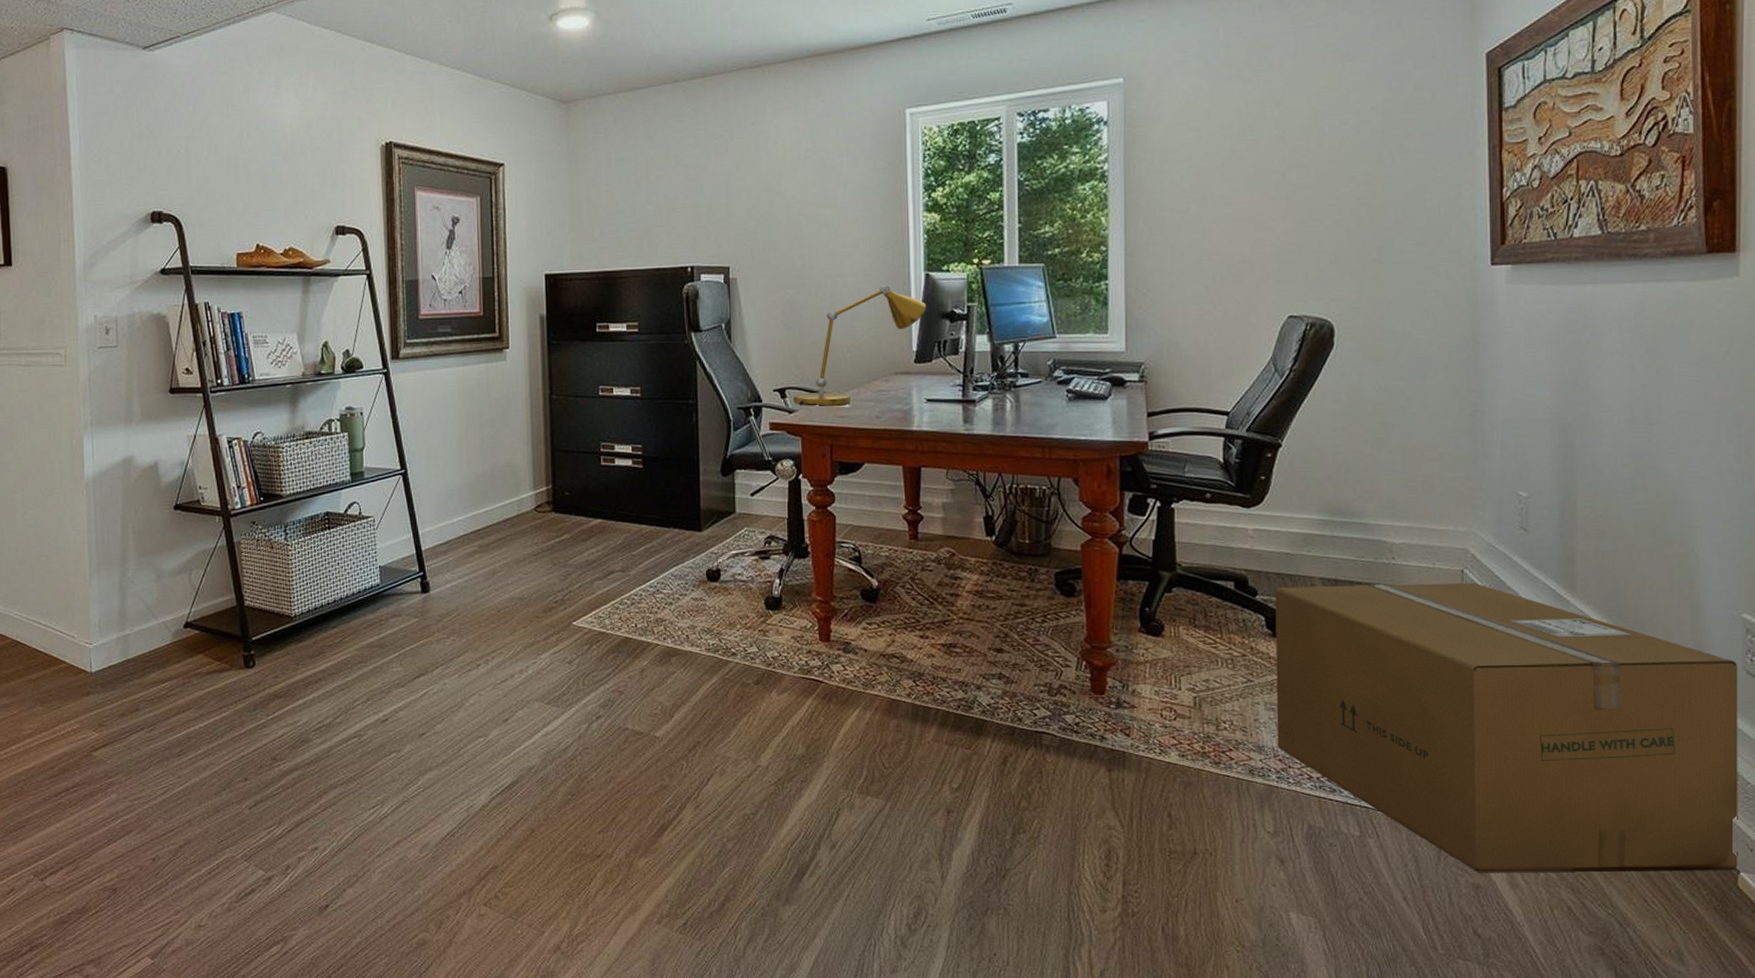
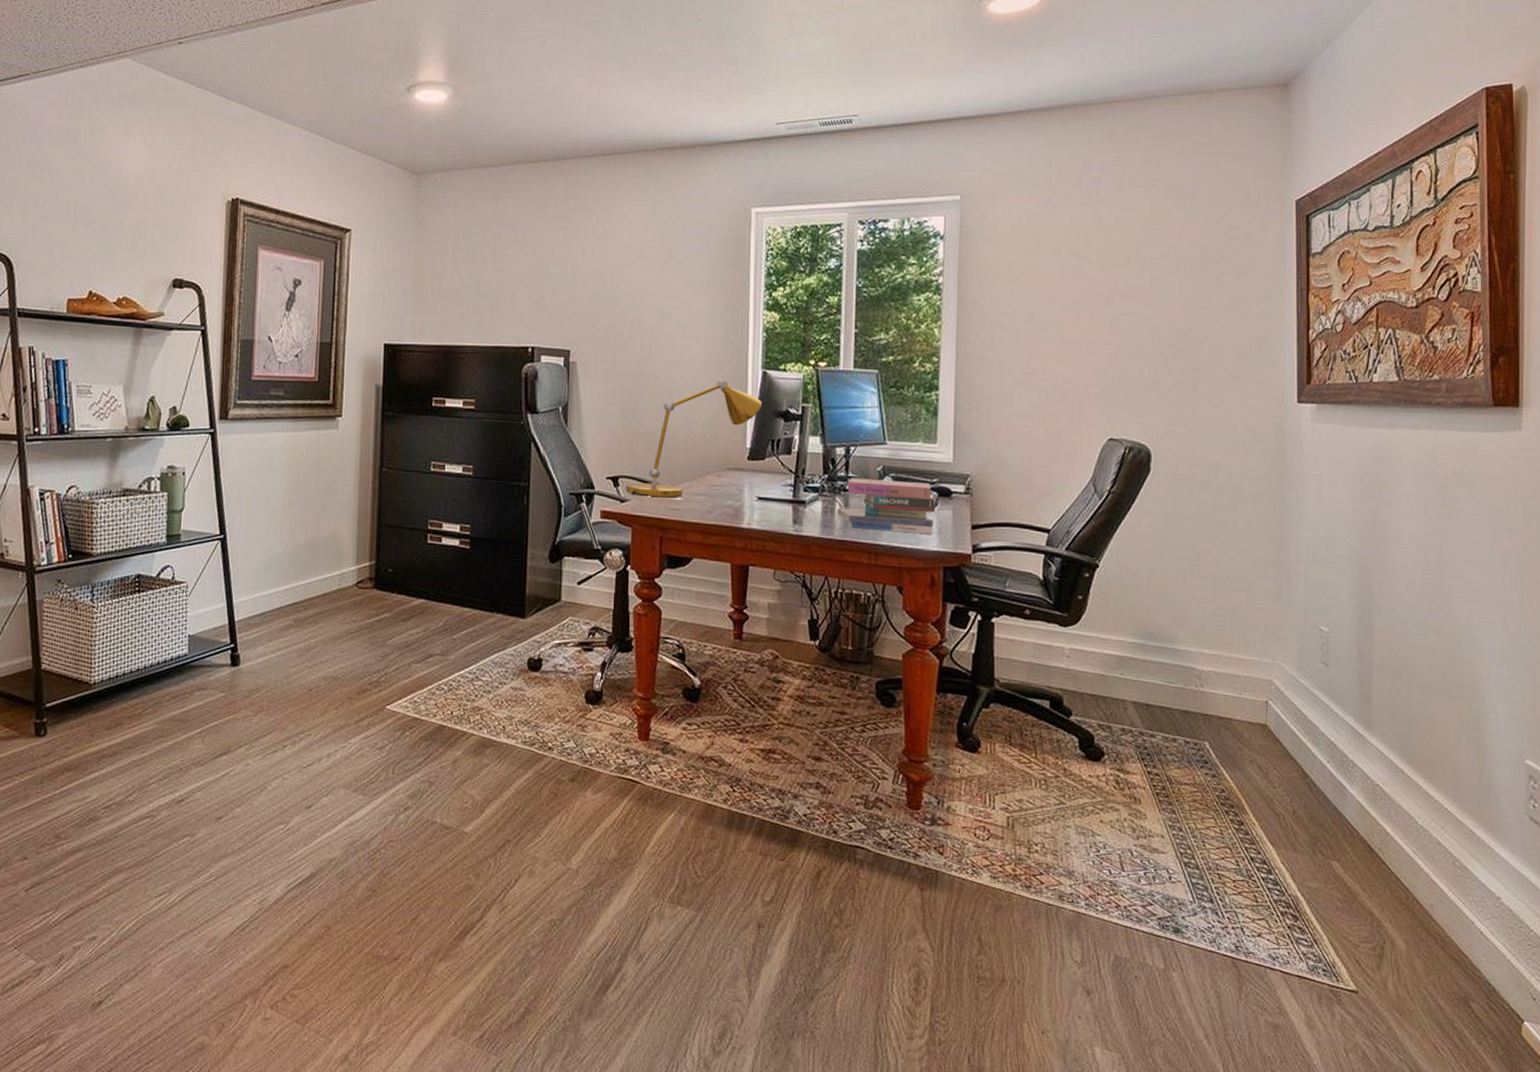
books: none [1008,373,1110,425] -> present [837,478,936,535]
box: present [1275,582,1738,873] -> none [1086,709,1522,1020]

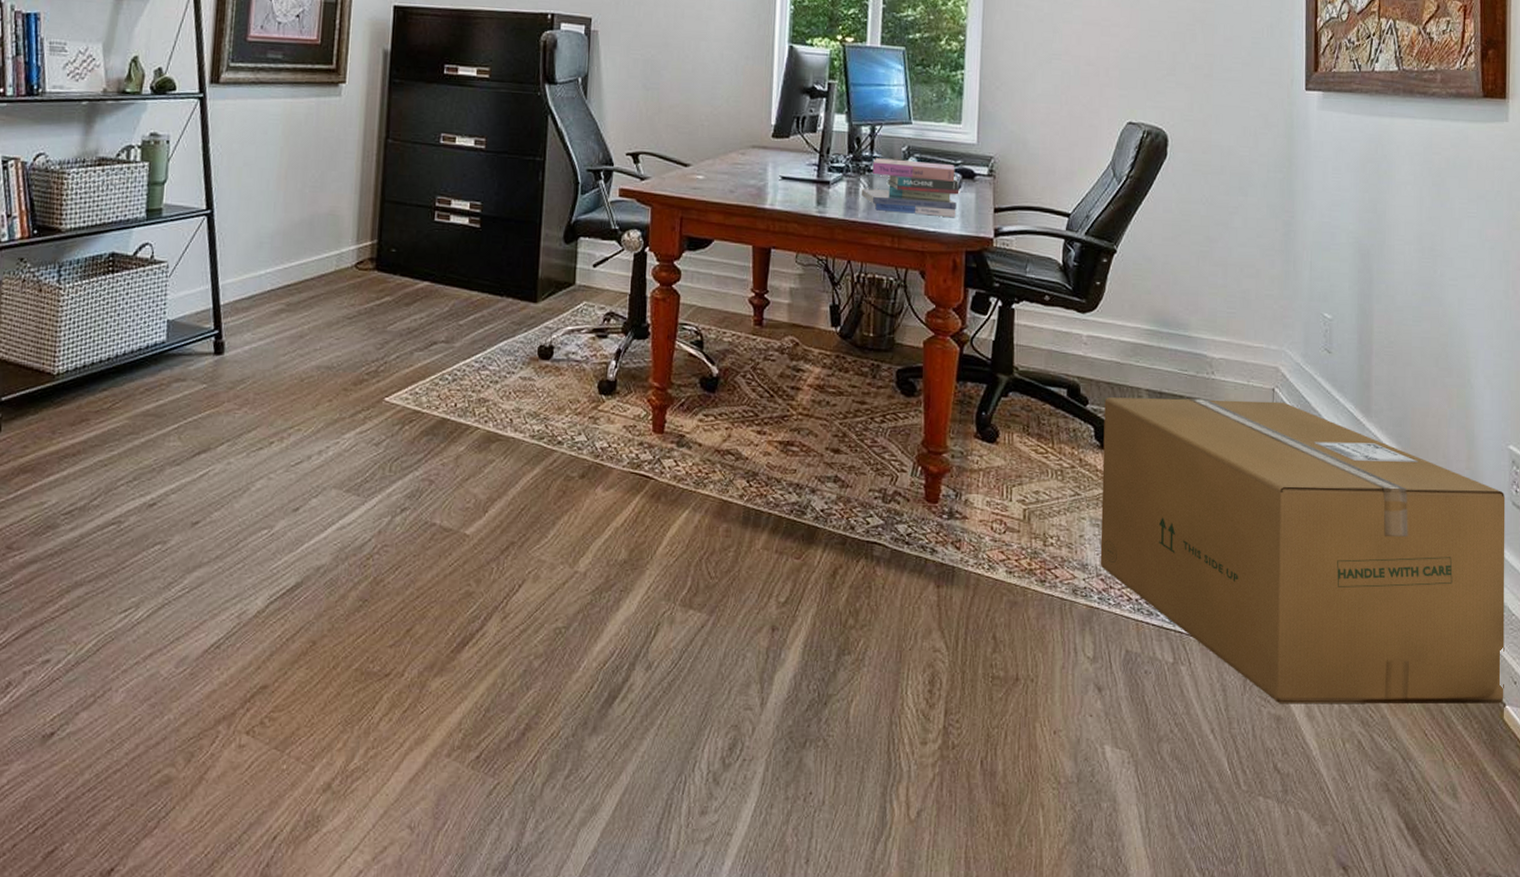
desk lamp: present [626,380,763,498] -> none [646,53,789,176]
box: none [1086,709,1522,1020] -> present [1100,397,1506,705]

